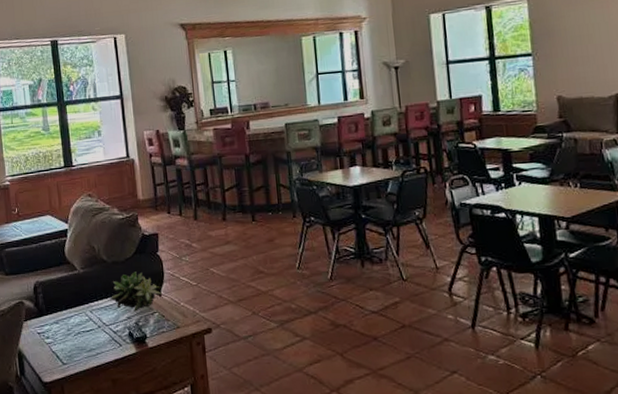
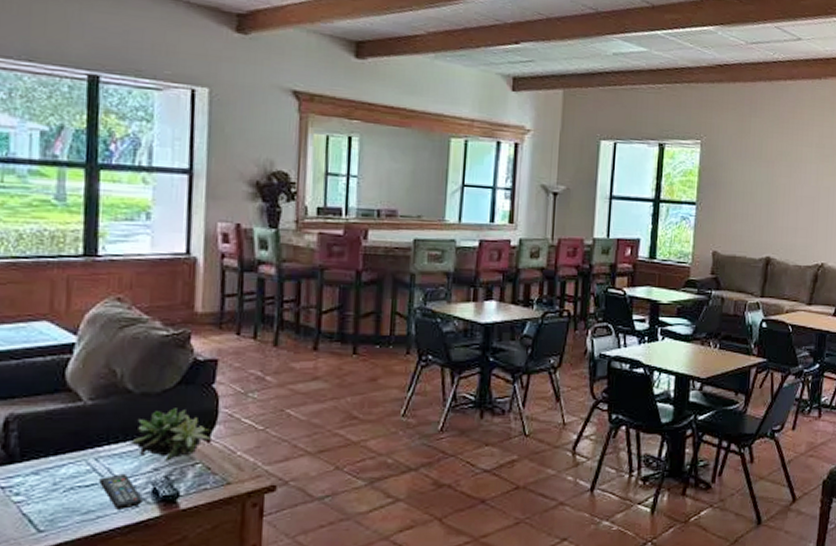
remote control: none [95,321,124,348] -> present [99,473,143,510]

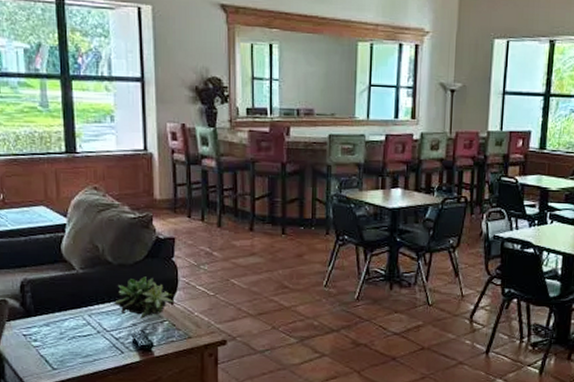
remote control: present [99,473,143,510] -> none [93,327,126,355]

